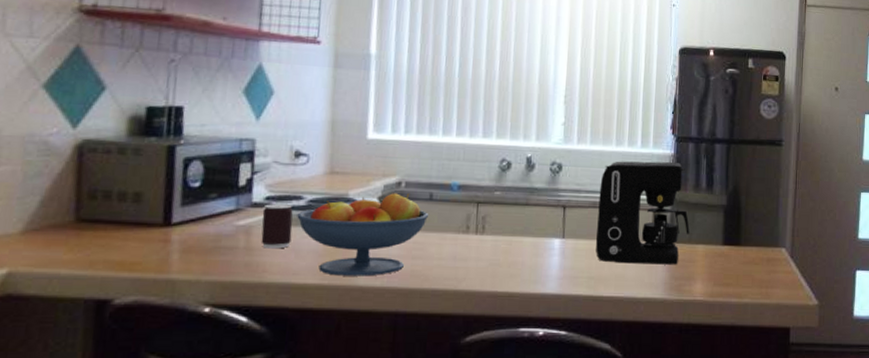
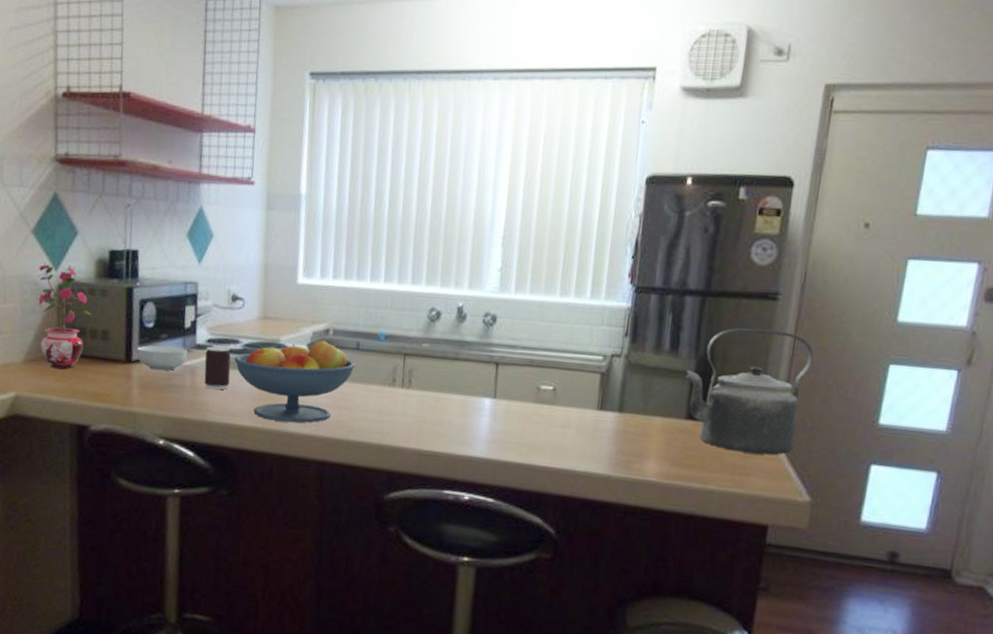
potted plant: none [44,119,121,238] -> present [36,262,92,369]
cereal bowl: none [177,205,243,233] -> present [136,345,188,371]
coffee maker: present [595,161,690,265] -> none [530,314,645,438]
kettle: none [719,168,810,270] -> present [685,327,814,456]

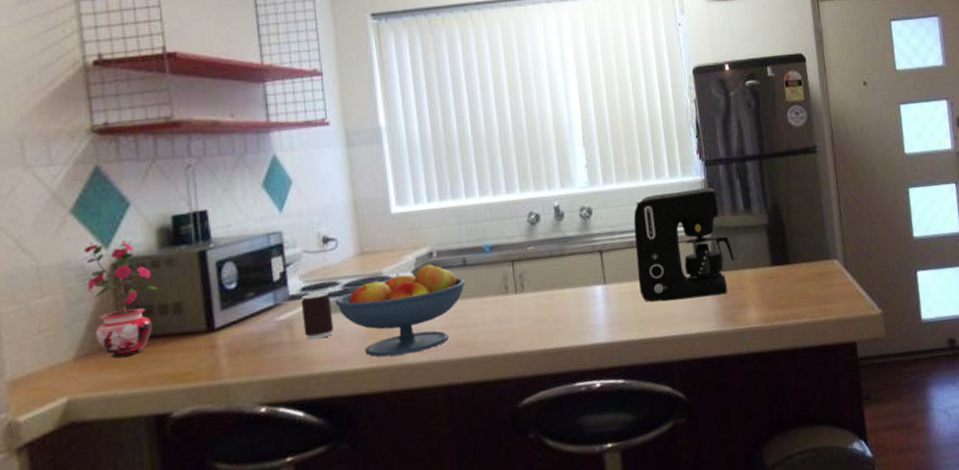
cereal bowl: present [136,345,188,371] -> none [219,302,282,334]
coffee maker: none [530,314,645,438] -> present [633,186,734,302]
kettle: present [685,327,814,456] -> none [761,176,859,285]

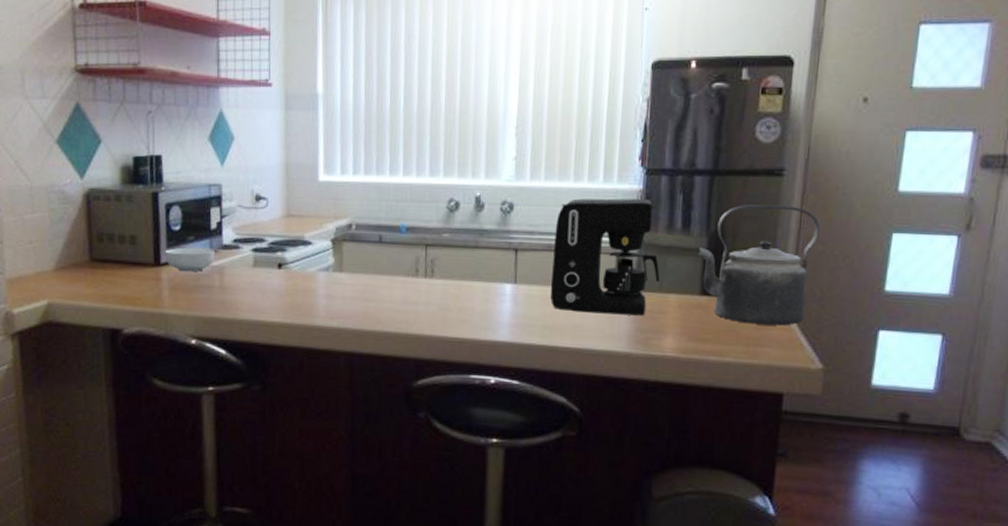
potted plant: present [83,240,159,359] -> none [63,171,119,276]
cereal bowl: none [219,302,282,334] -> present [164,247,215,272]
beverage can: present [301,292,334,340] -> none [232,246,258,289]
fruit bowl: present [335,261,466,357] -> none [261,235,379,317]
kettle: none [761,176,859,285] -> present [697,204,820,326]

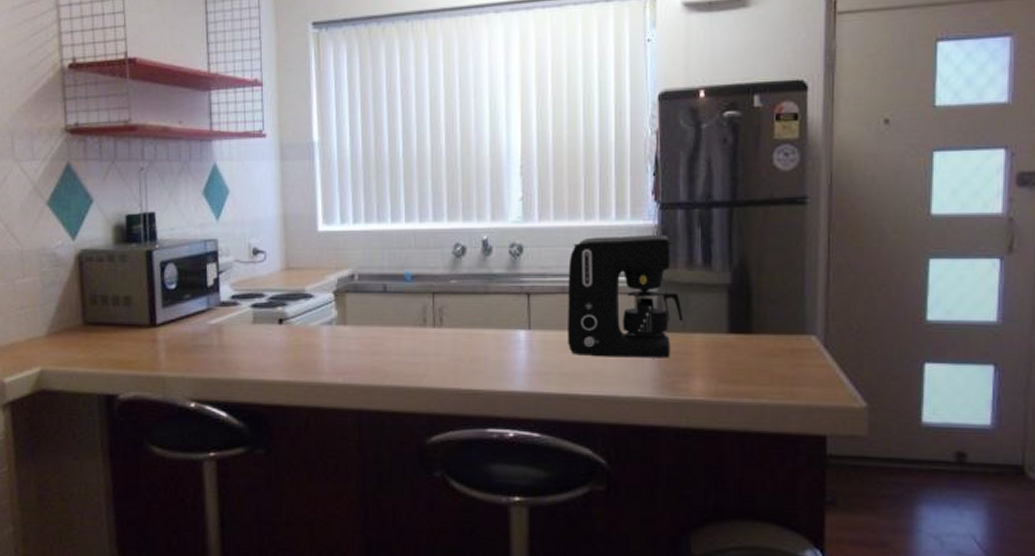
cereal bowl: present [164,247,215,272] -> none [160,306,213,332]
kettle: present [697,204,820,326] -> none [721,234,850,363]

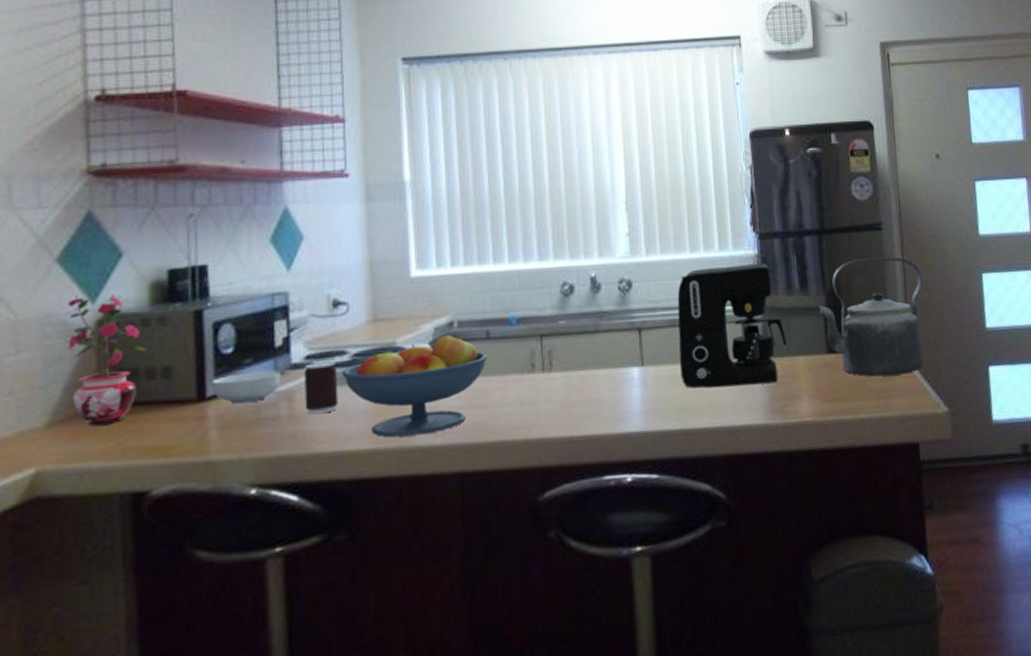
potted plant: none [55,233,113,340] -> present [64,294,147,427]
cereal bowl: none [160,306,213,332] -> present [212,370,282,405]
beverage can: none [230,302,258,347] -> present [303,362,338,415]
fruit bowl: none [260,285,385,373] -> present [342,333,488,438]
kettle: none [721,234,850,363] -> present [818,256,925,377]

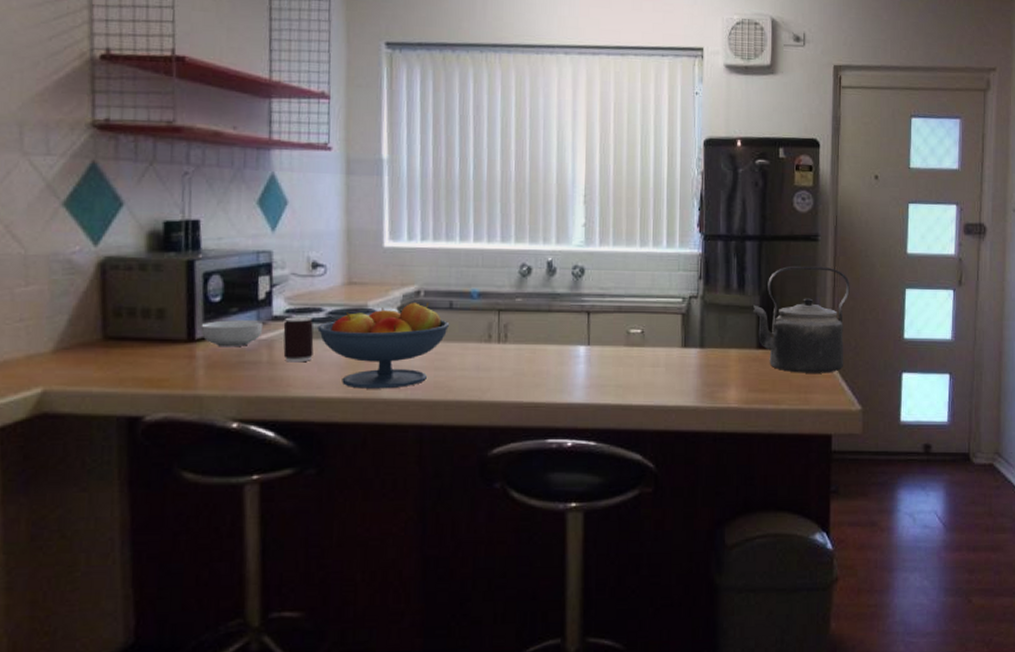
potted plant: present [64,294,147,427] -> none [69,237,143,356]
coffee maker: present [677,262,787,389] -> none [622,261,721,371]

